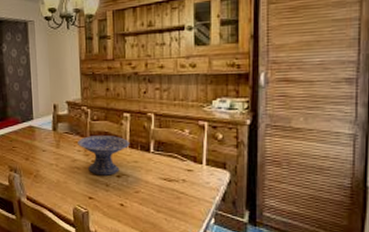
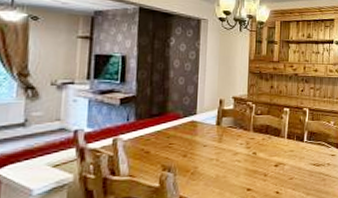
decorative bowl: present [77,136,130,176] -> none [240,128,288,166]

